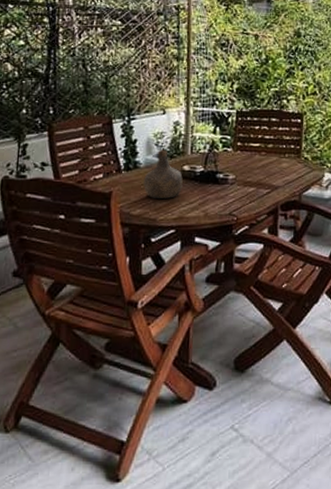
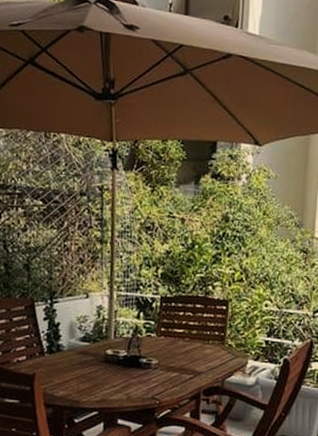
bottle: present [144,149,183,200] -> none [67,333,106,382]

